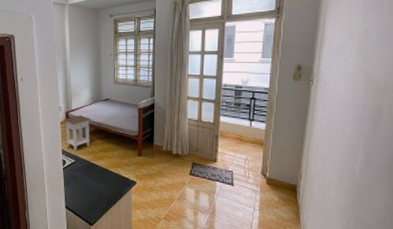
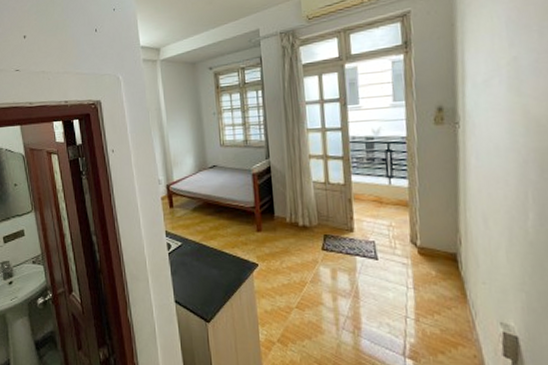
nightstand: present [64,115,92,151] -> none [165,187,198,232]

